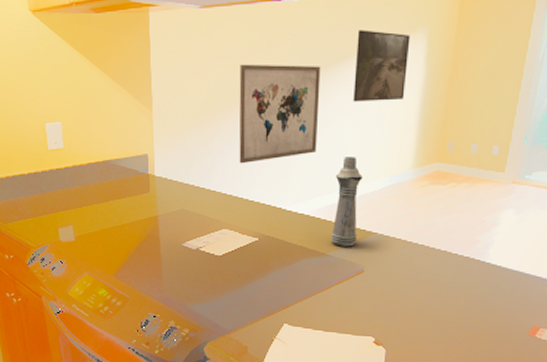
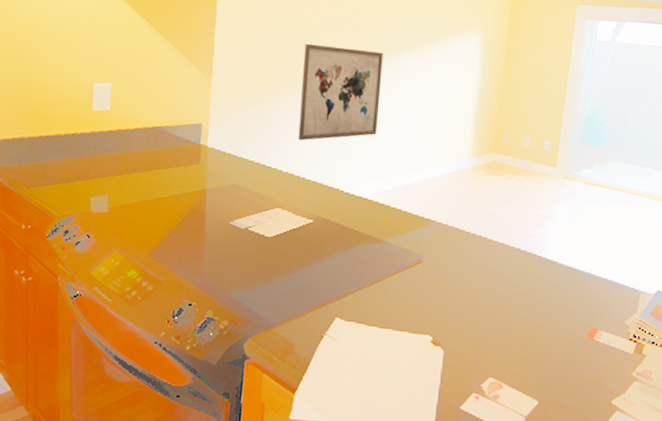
bottle: present [331,157,363,247] -> none [389,141,422,234]
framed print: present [353,30,411,102] -> none [414,23,467,91]

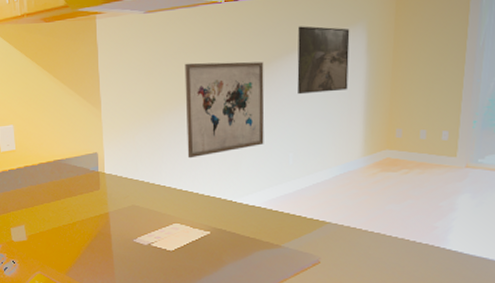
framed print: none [414,23,467,91] -> present [297,26,350,95]

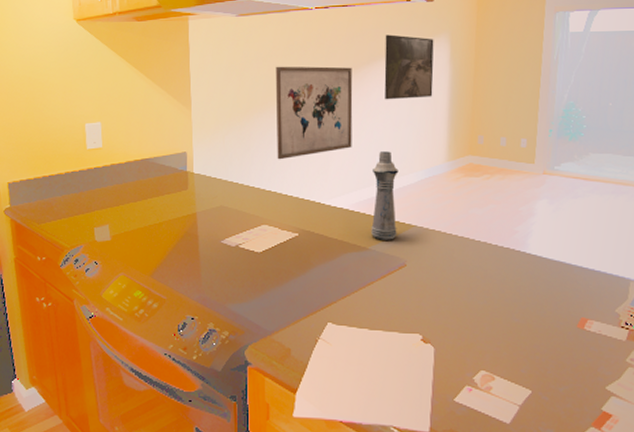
bottle: none [284,147,312,237] -> present [371,151,399,240]

